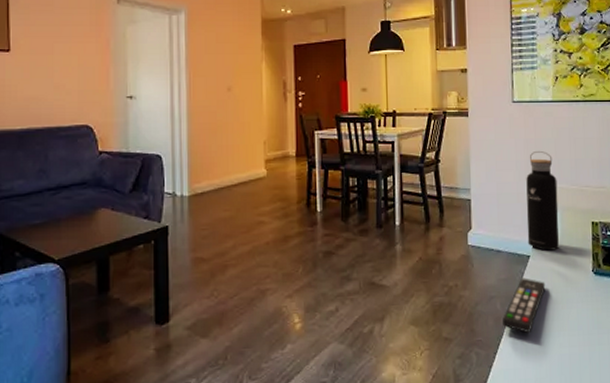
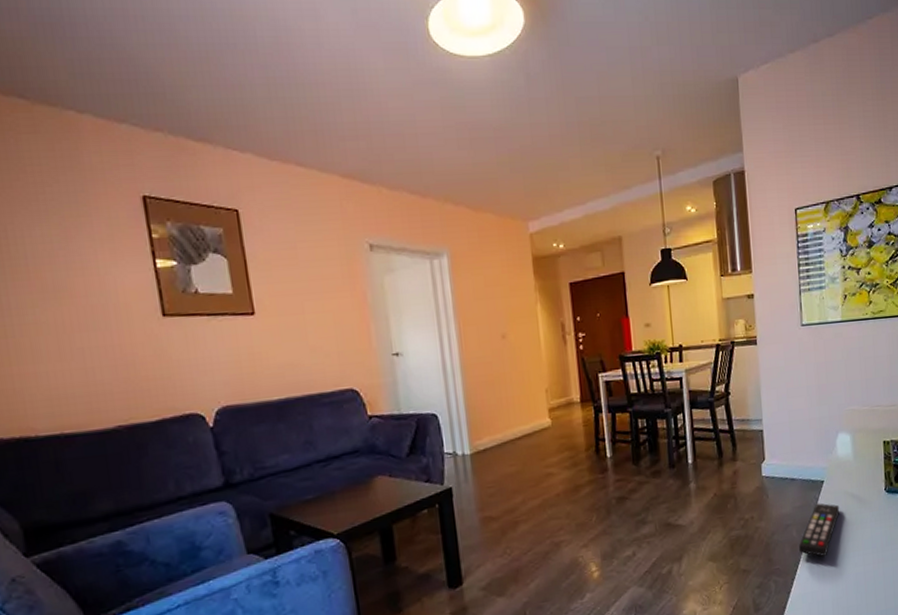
water bottle: present [526,150,559,251] -> none [817,373,852,474]

